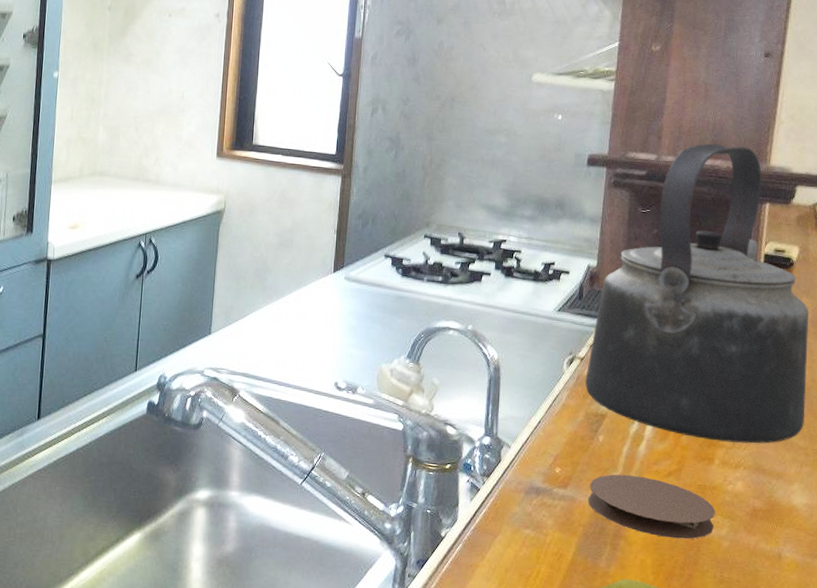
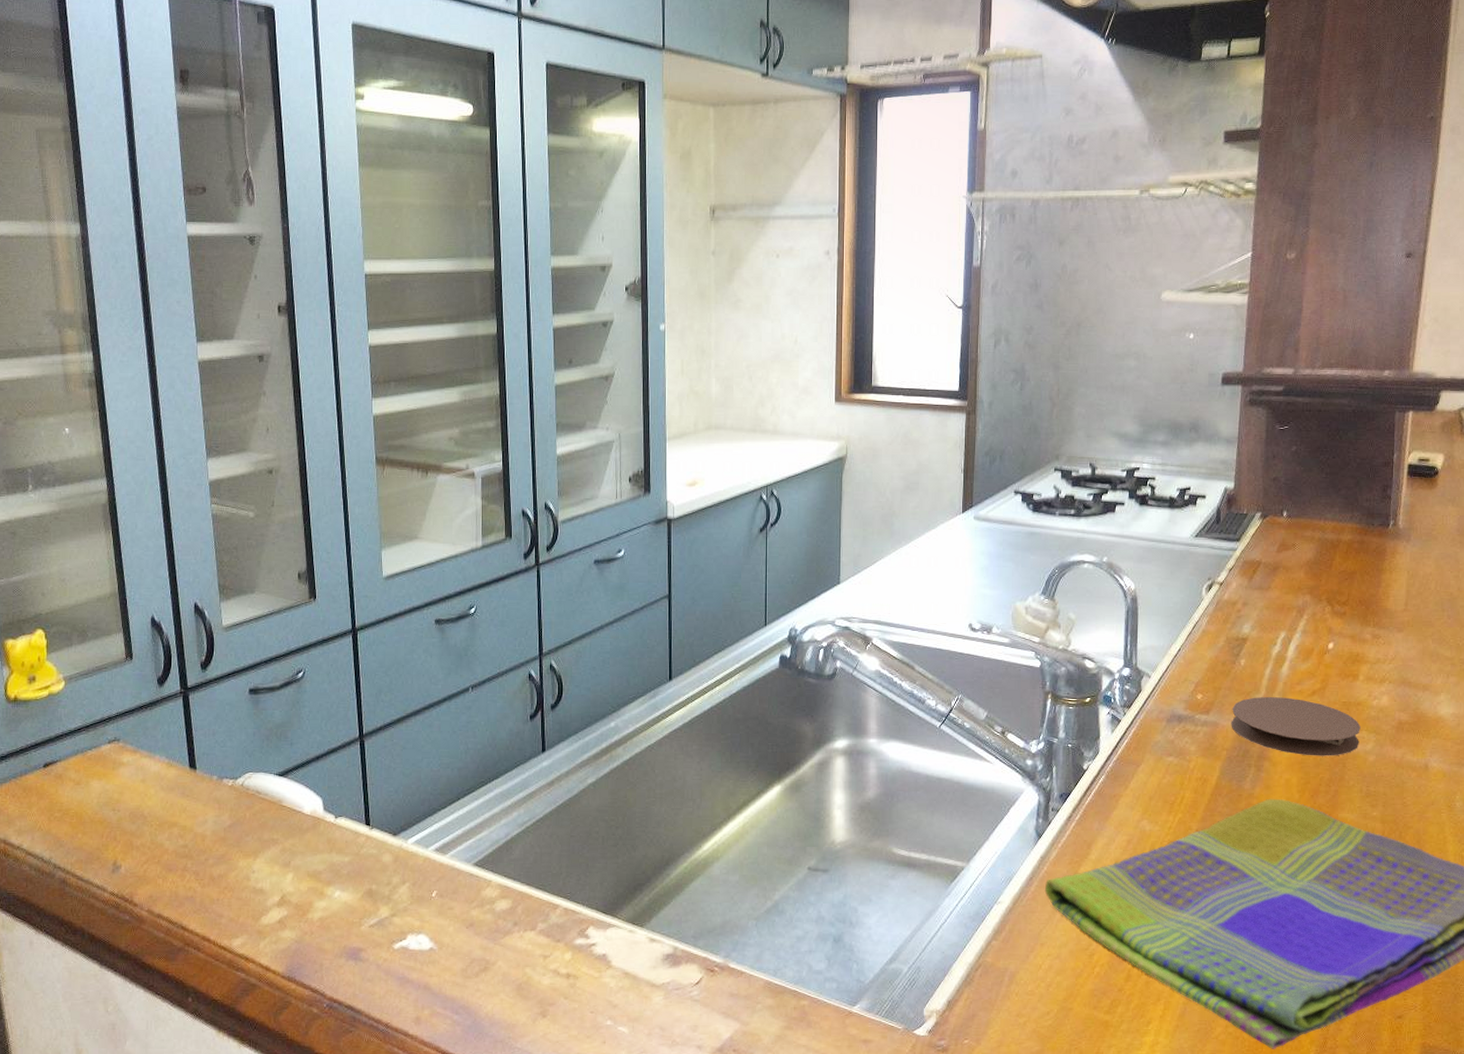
kettle: present [585,143,809,444] -> none [1225,353,1455,657]

